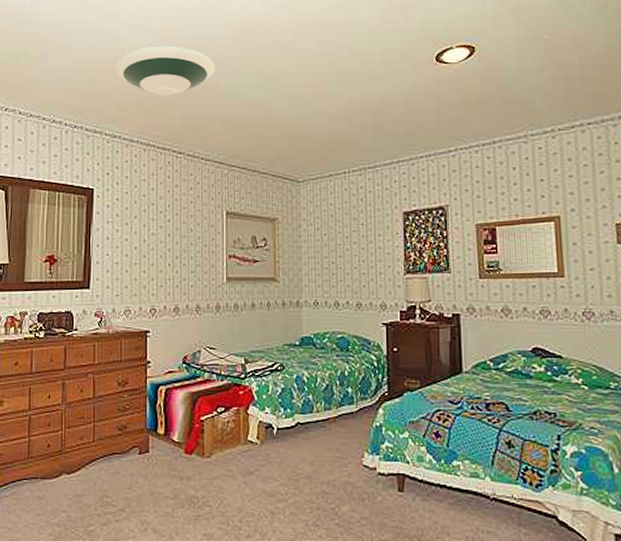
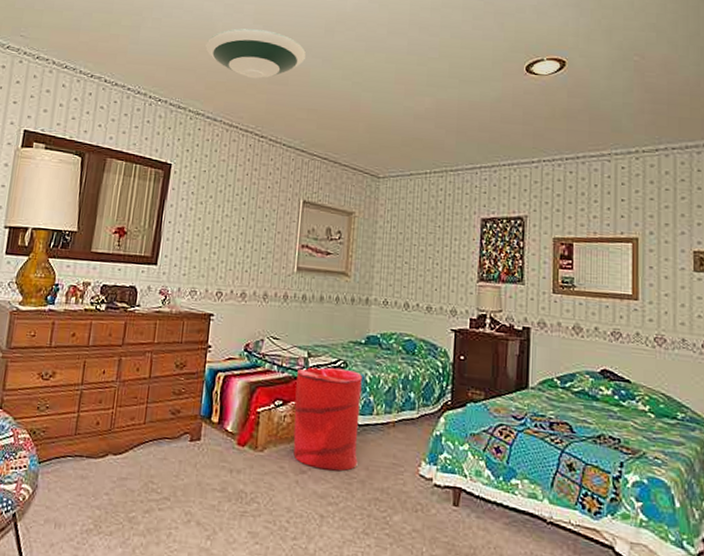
laundry hamper: none [236,371,303,469] -> present [293,367,362,472]

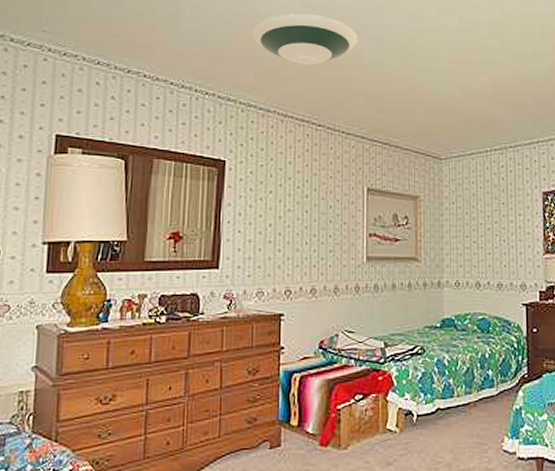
laundry hamper: present [293,367,362,472] -> none [375,354,443,459]

